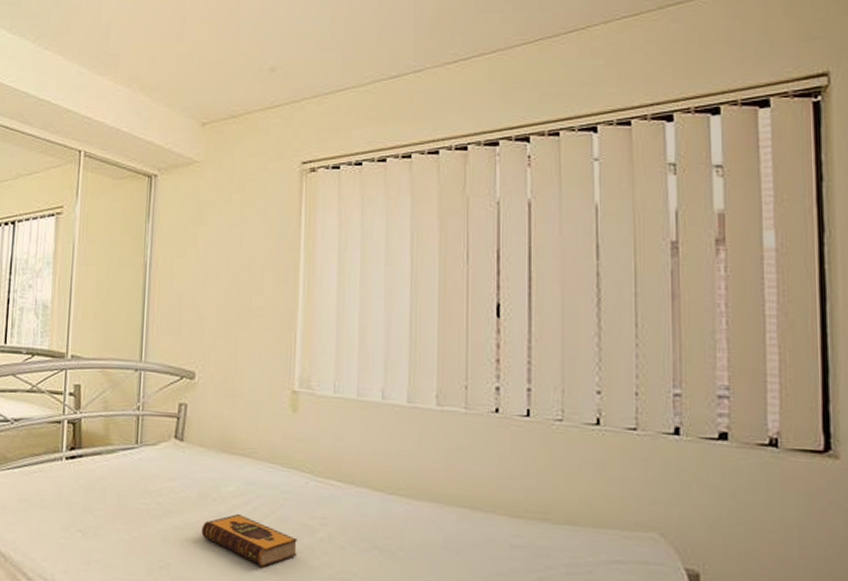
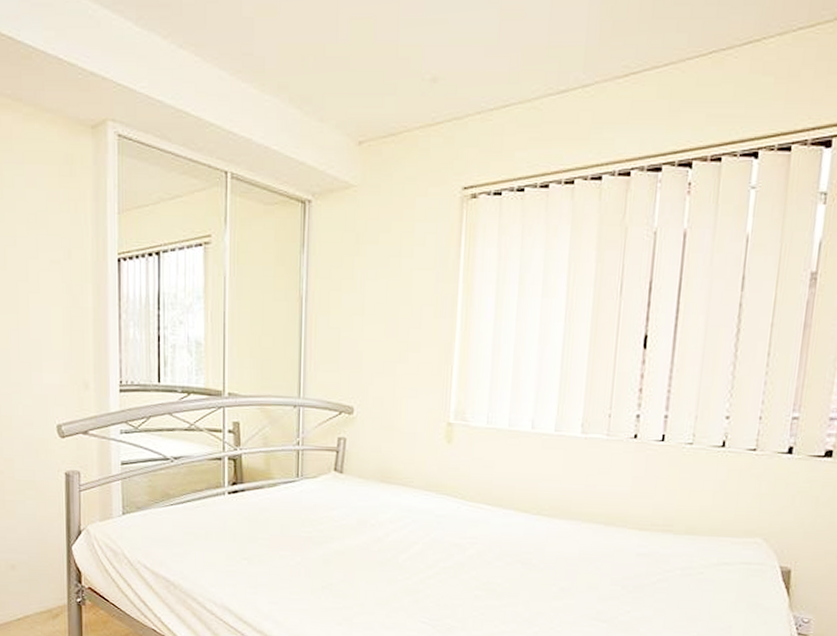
hardback book: present [201,513,297,568] -> none [361,537,449,583]

